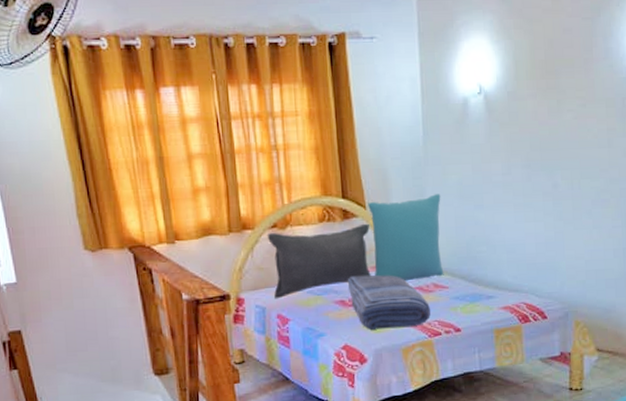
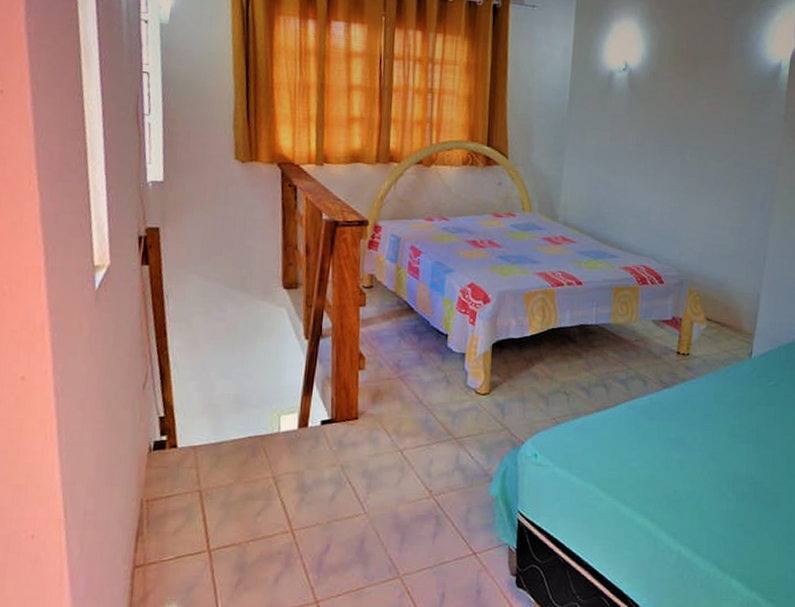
cushion: present [267,223,371,299] -> none [410,168,509,232]
towel: present [347,275,430,330] -> none [481,219,556,274]
pillow: present [368,194,444,282] -> none [508,153,579,231]

